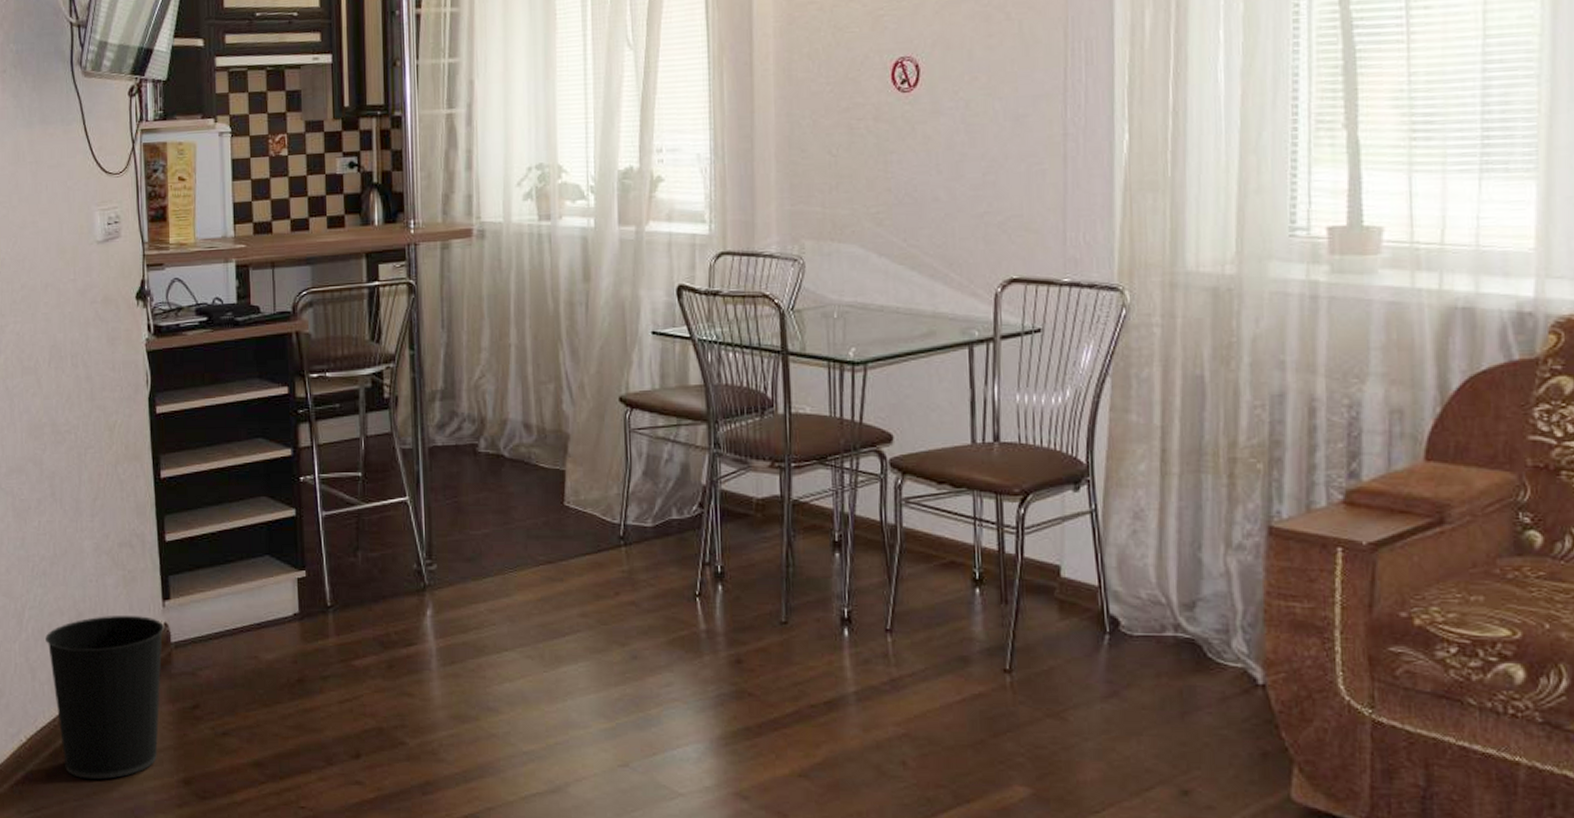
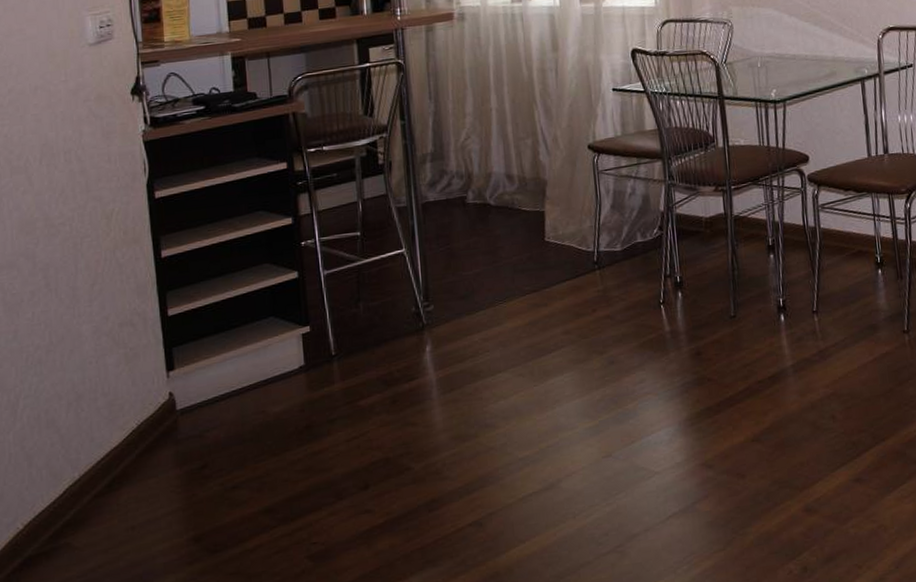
wastebasket: present [45,616,165,780] -> none [42,389,170,555]

